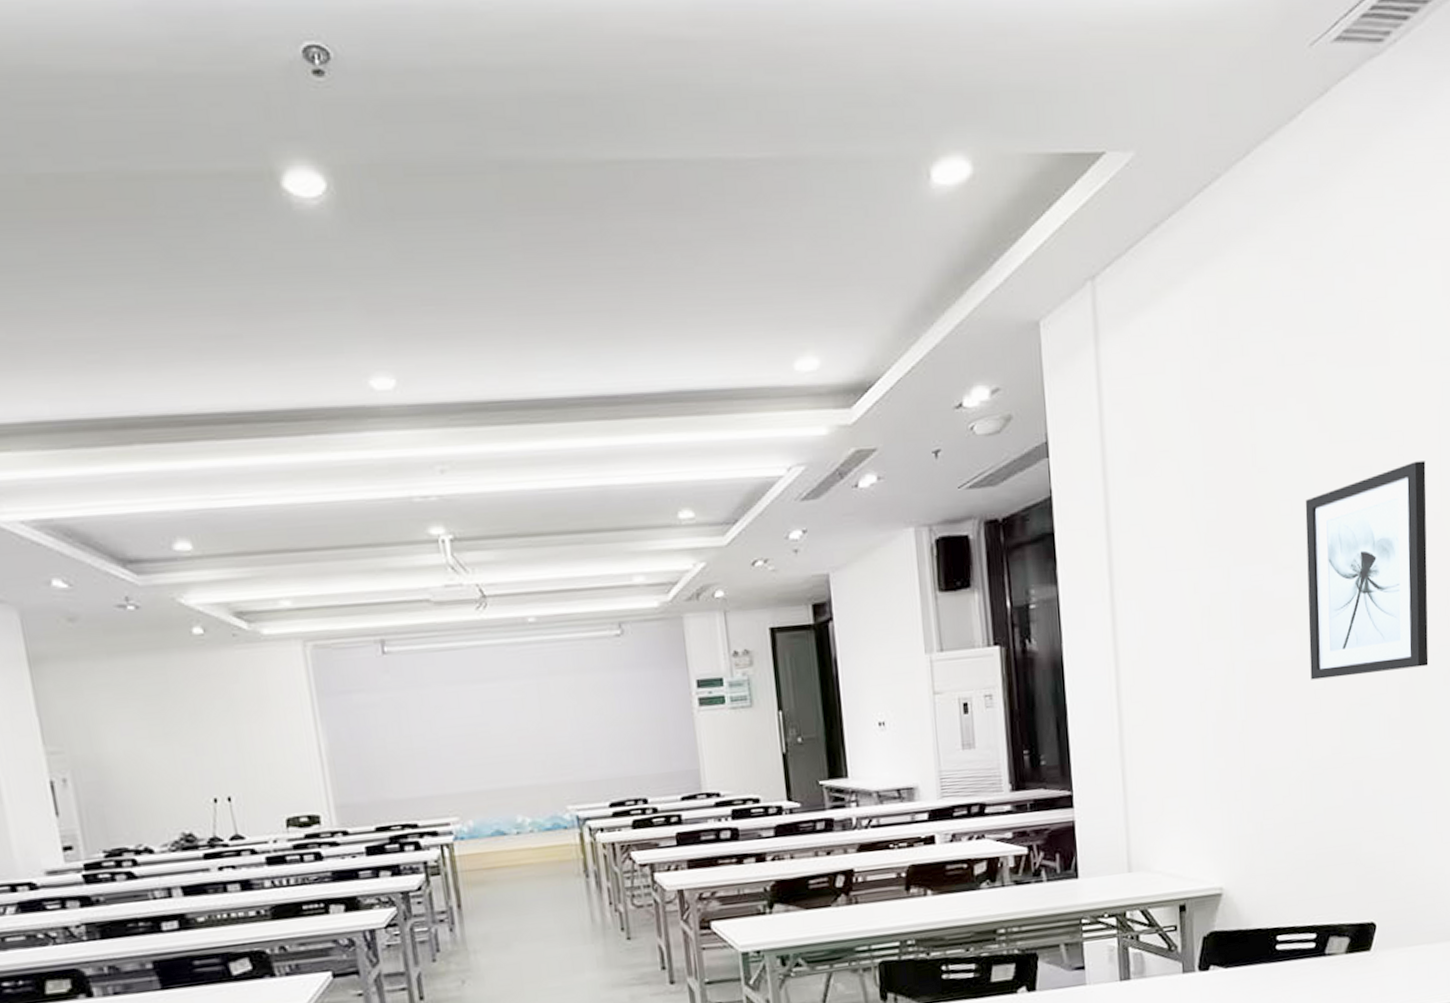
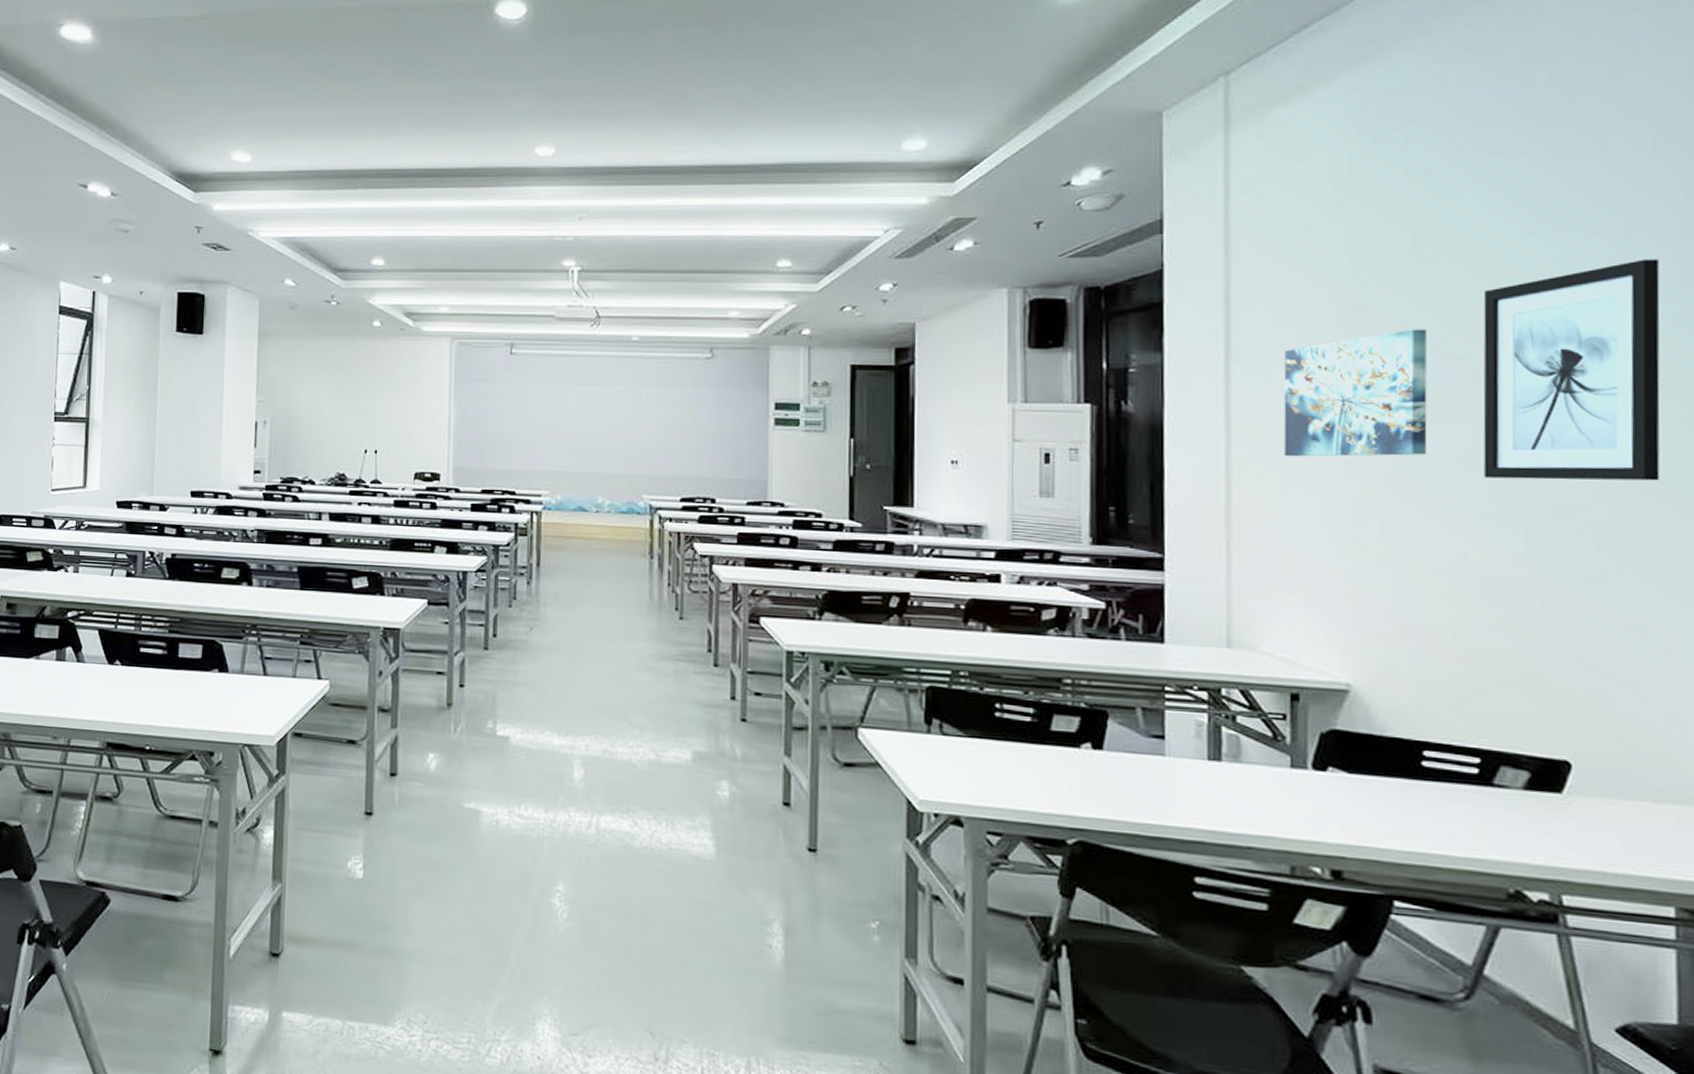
wall art: none [1157,541,1269,680] -> present [1284,329,1427,457]

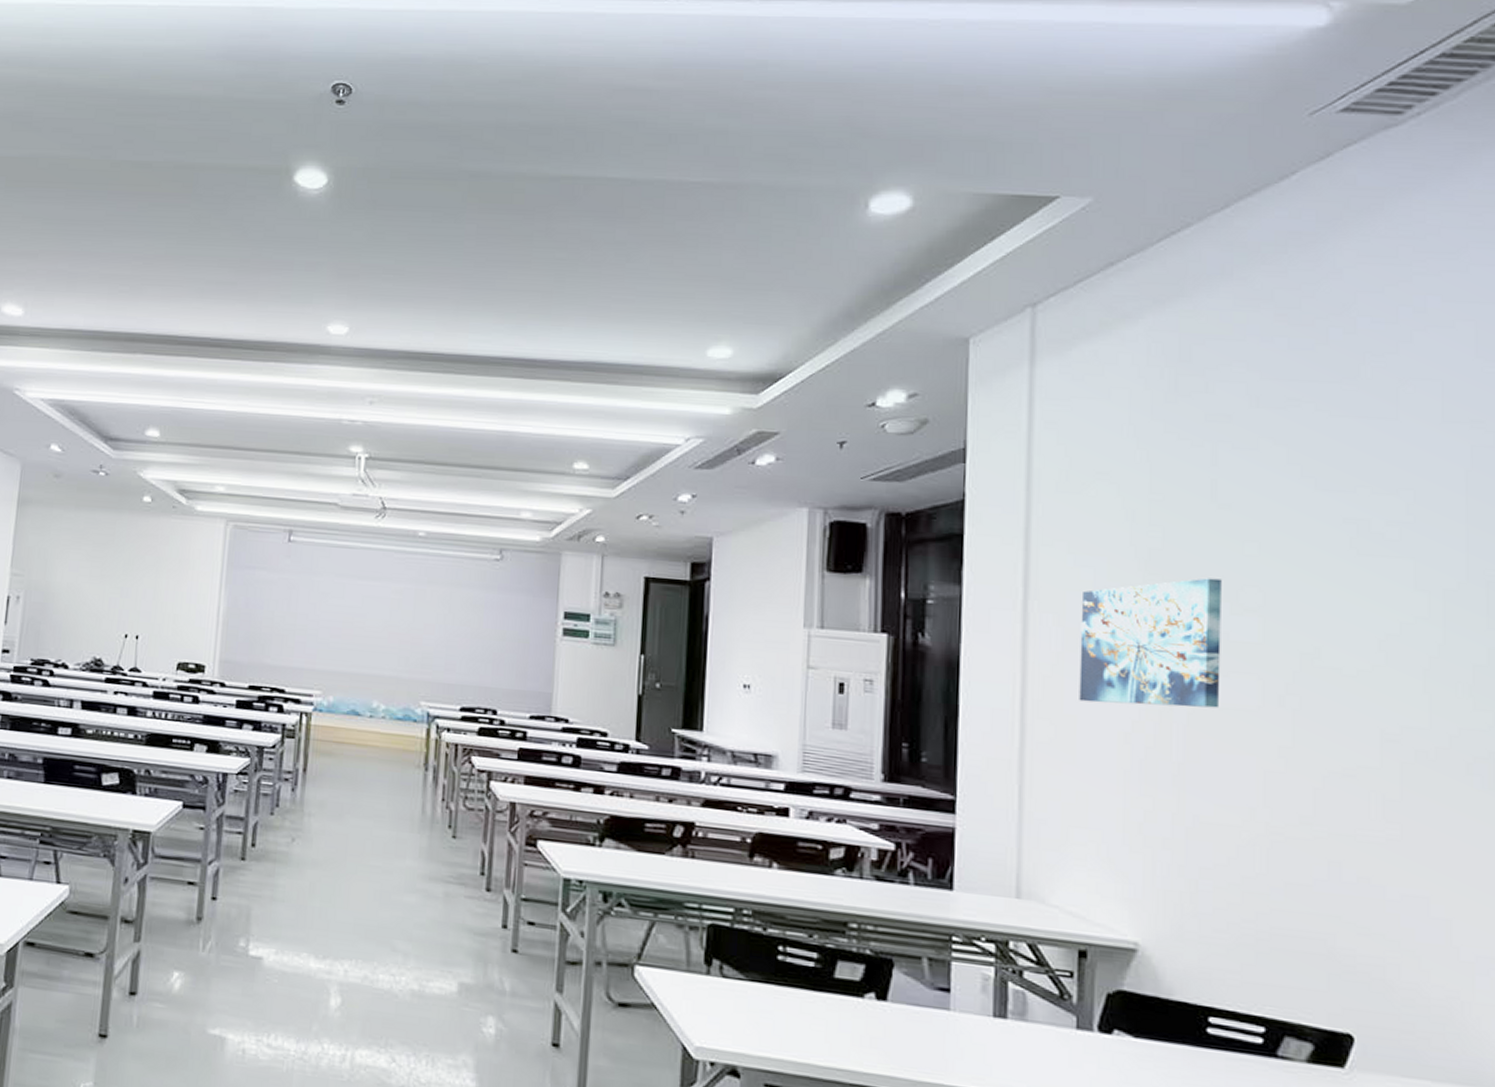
wall art: present [1483,259,1660,481] -> none [1274,523,1446,749]

